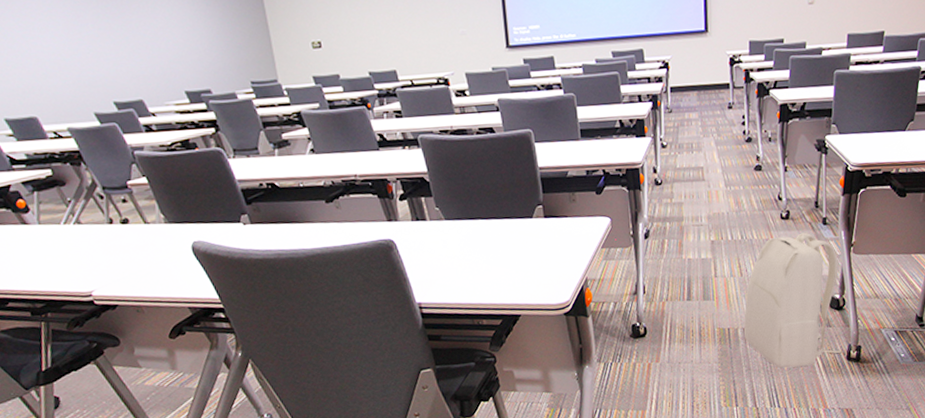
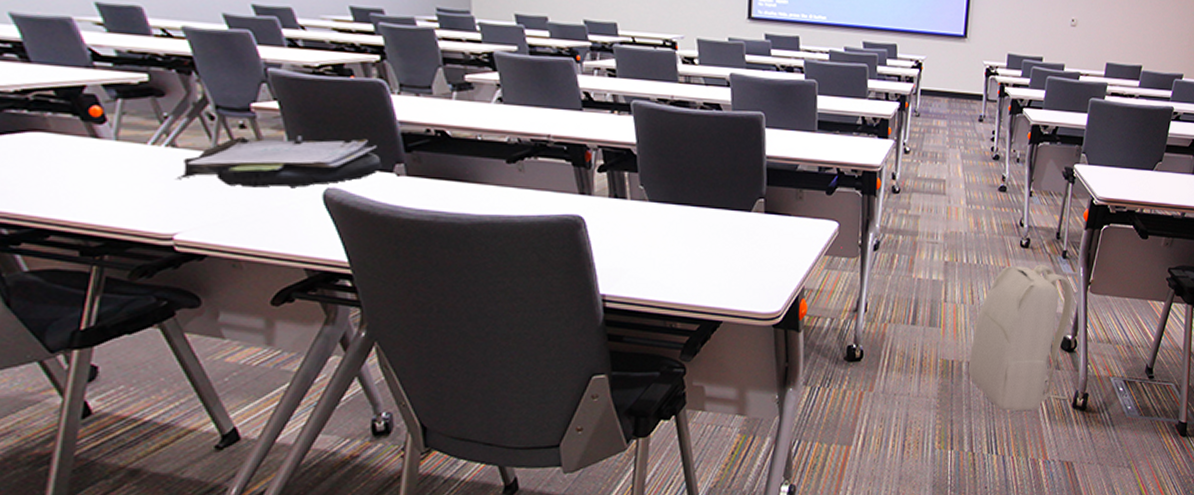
clipboard: none [85,198,231,249] -> present [176,135,382,189]

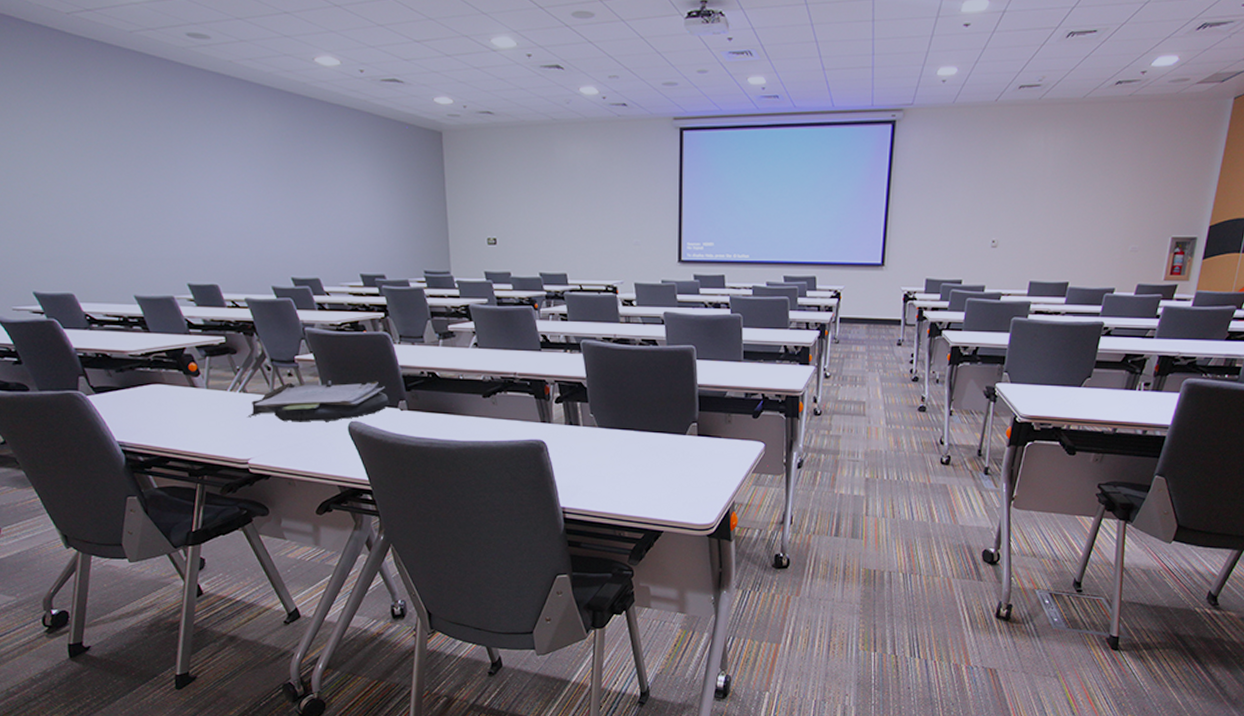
backpack: present [968,264,1074,411] -> none [889,480,997,618]

